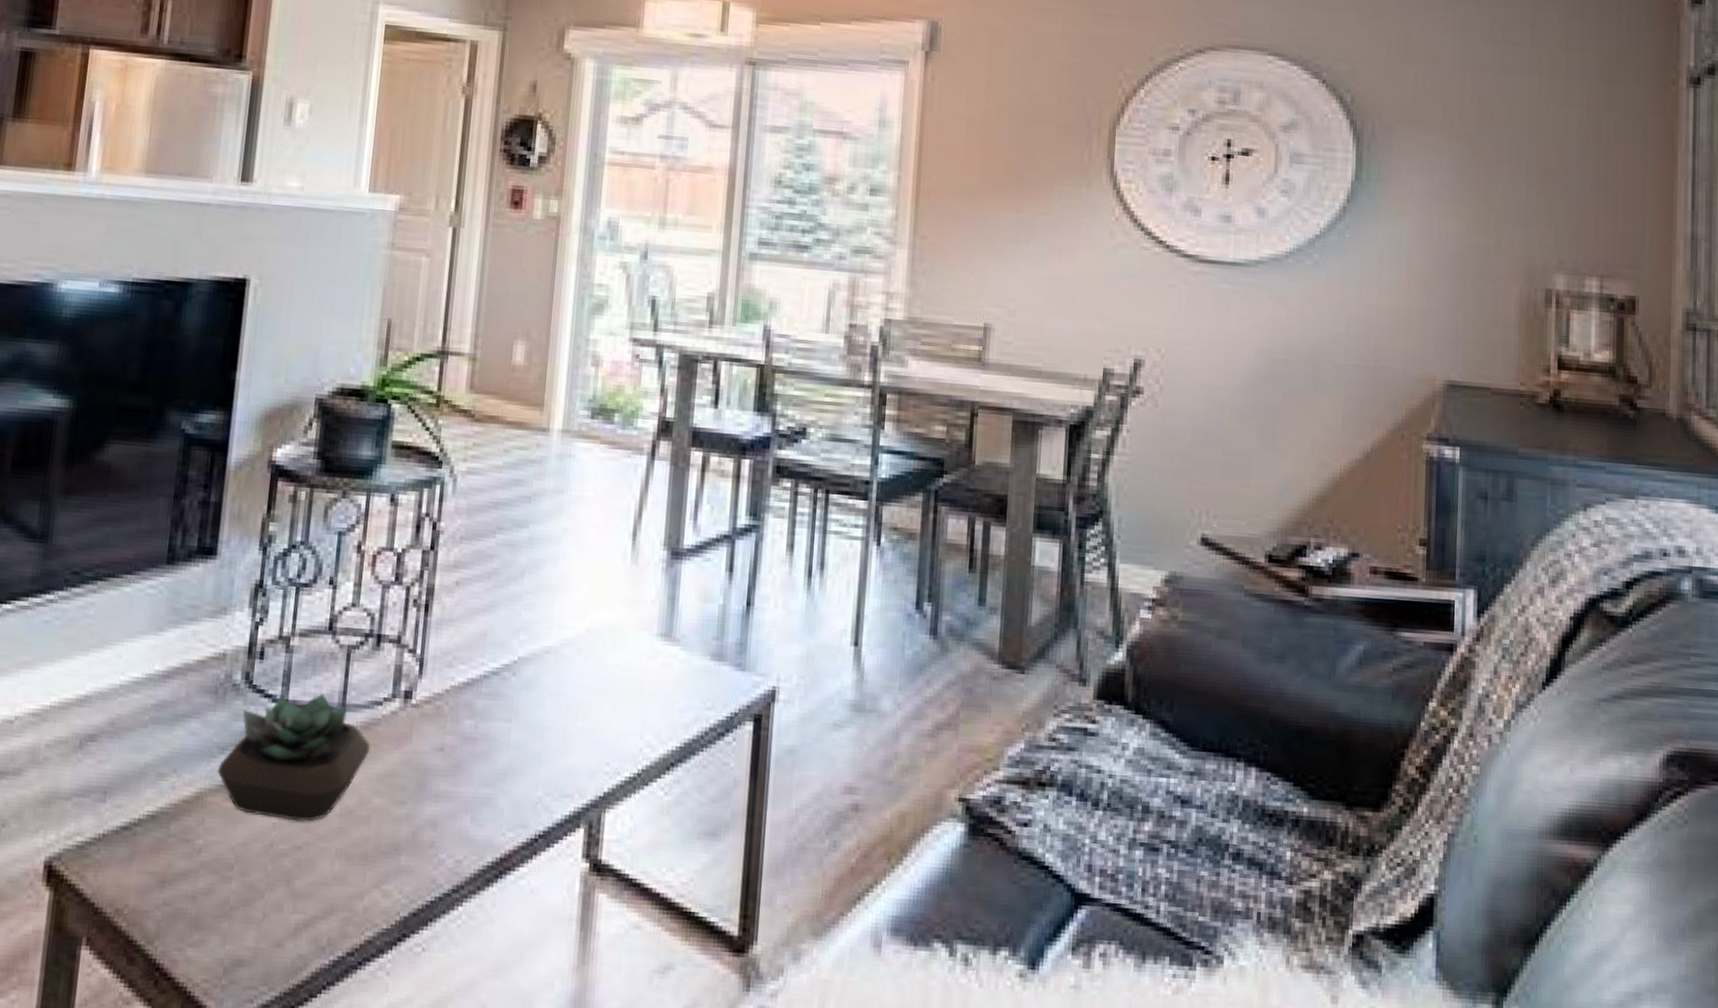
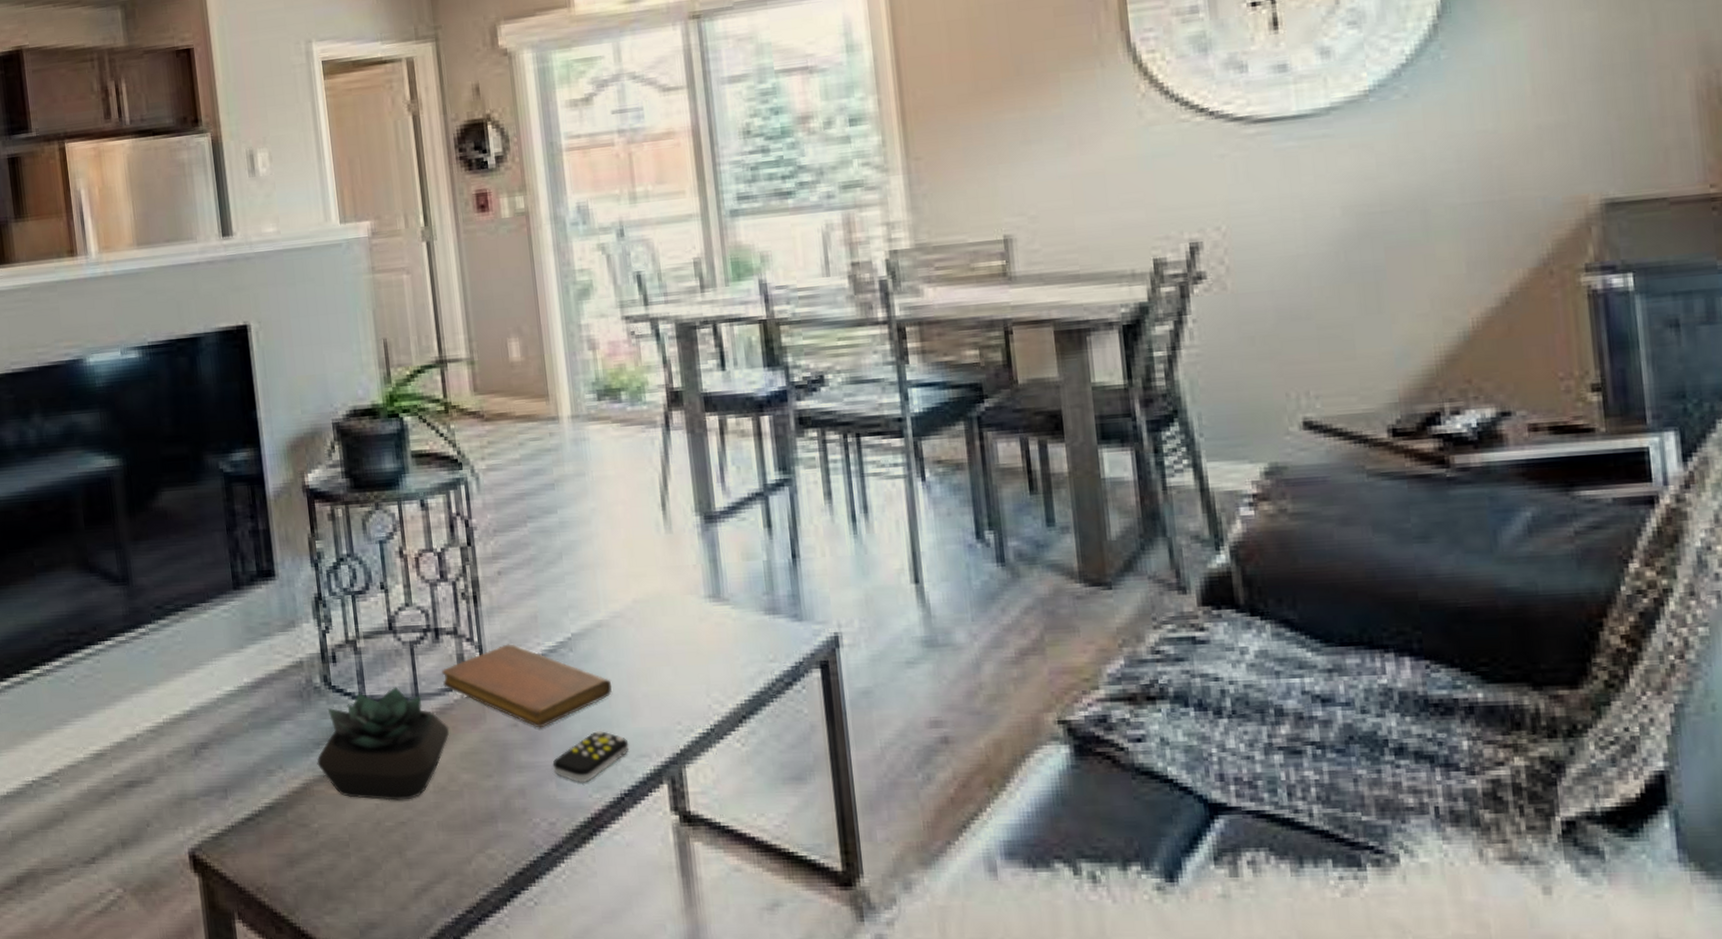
notebook: none [374,660,549,756] -> present [442,644,612,728]
remote control: none [471,764,554,819] -> present [552,731,629,782]

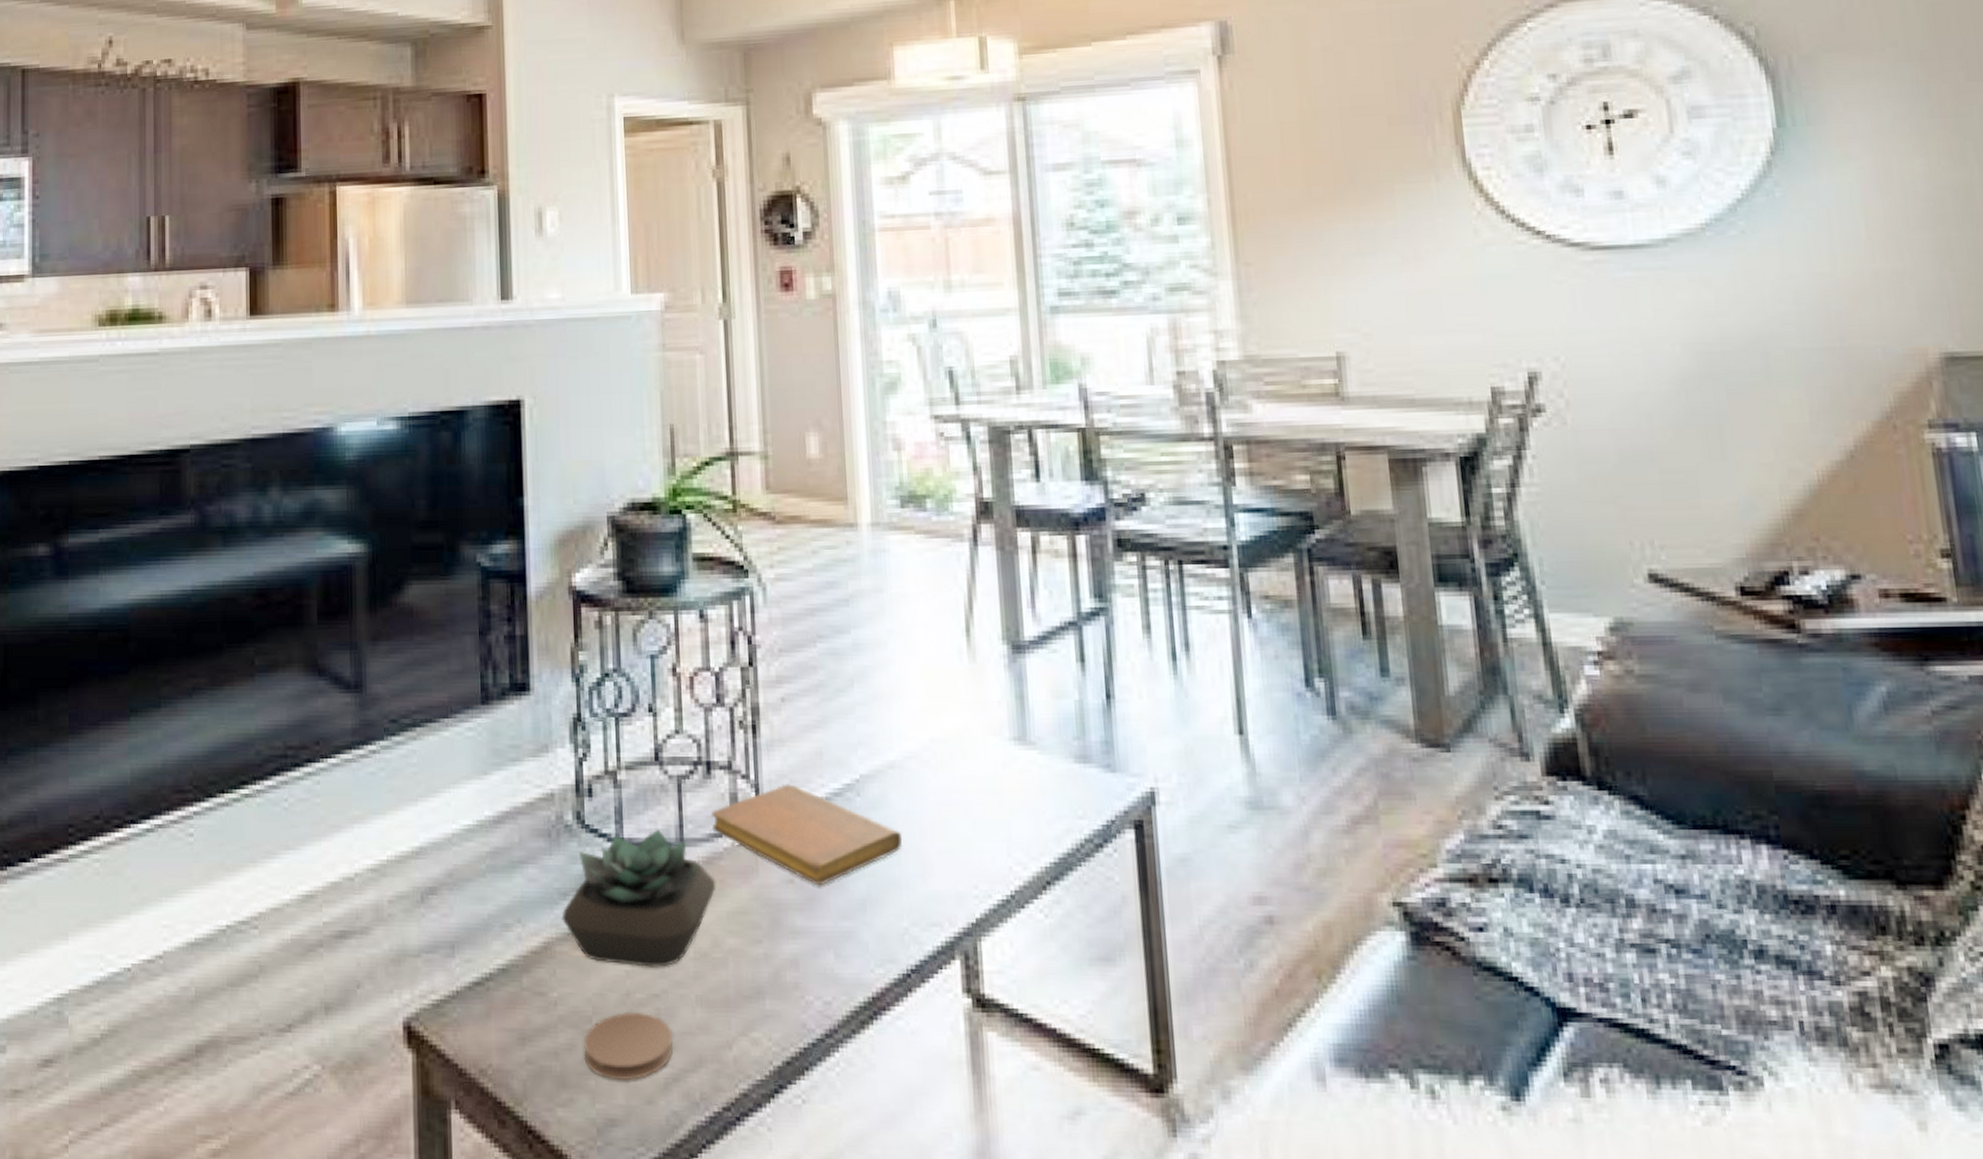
coaster: none [343,837,421,891] -> present [583,1011,674,1080]
remote control: present [552,731,629,782] -> none [831,893,919,954]

